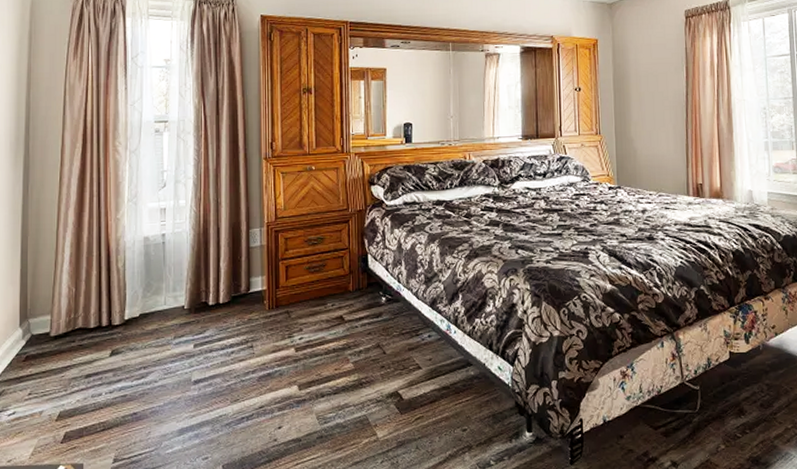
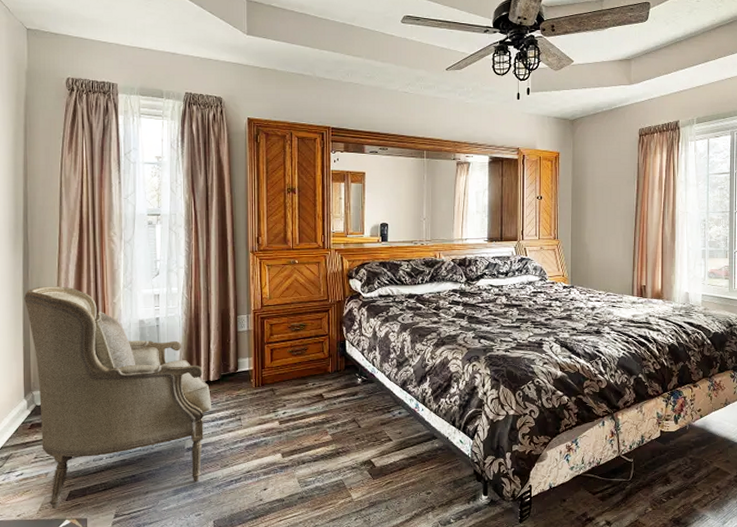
armchair: none [23,202,222,453] -> present [24,286,212,509]

